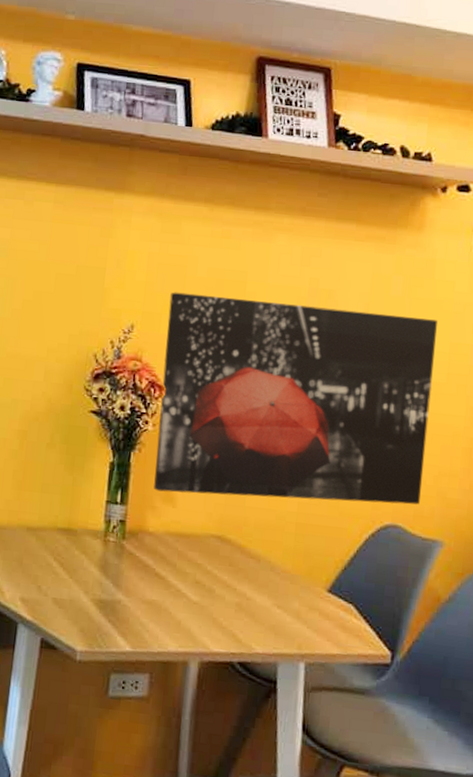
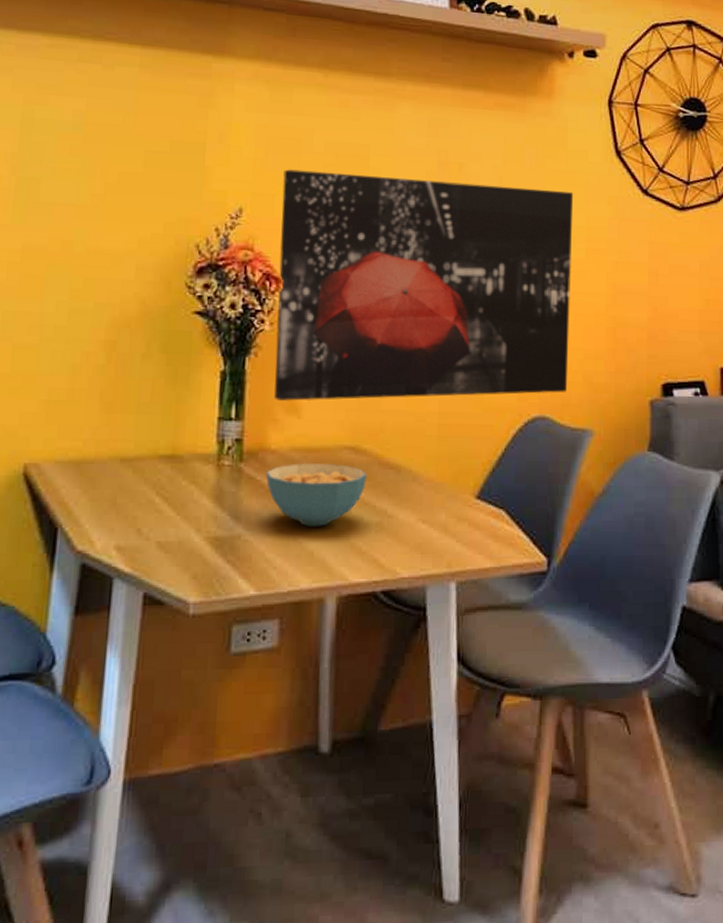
cereal bowl: none [144,545,230,601] -> present [266,463,367,527]

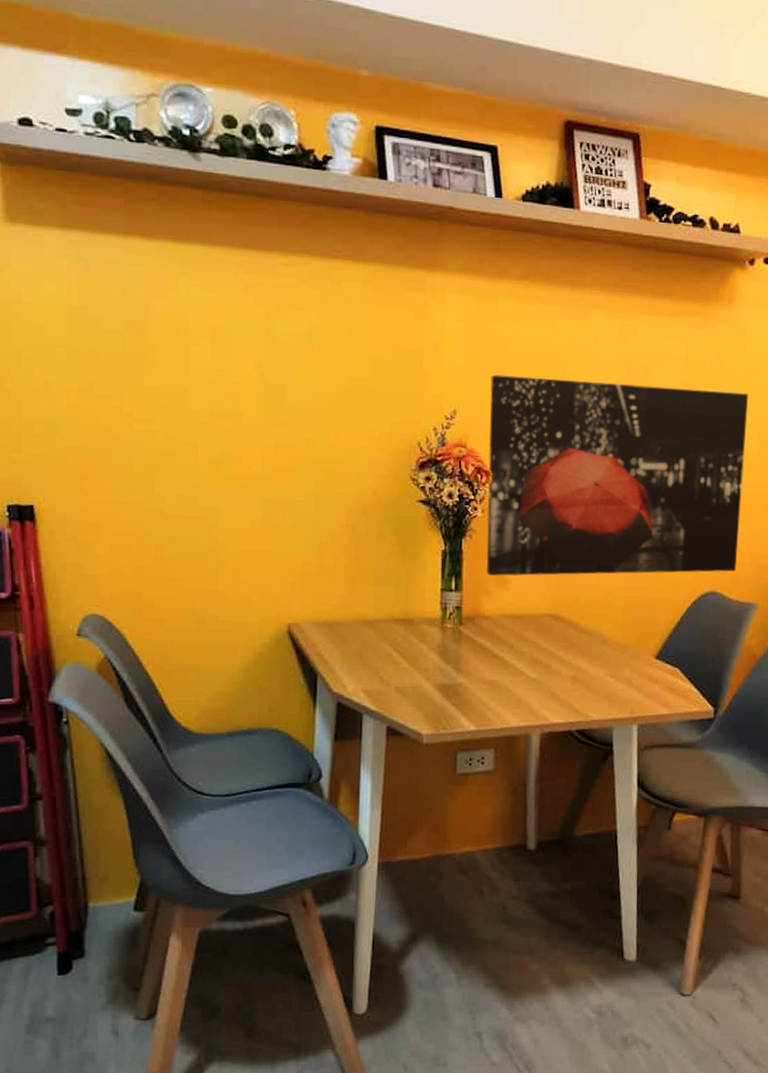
cereal bowl: present [266,463,367,527] -> none [481,627,565,678]

